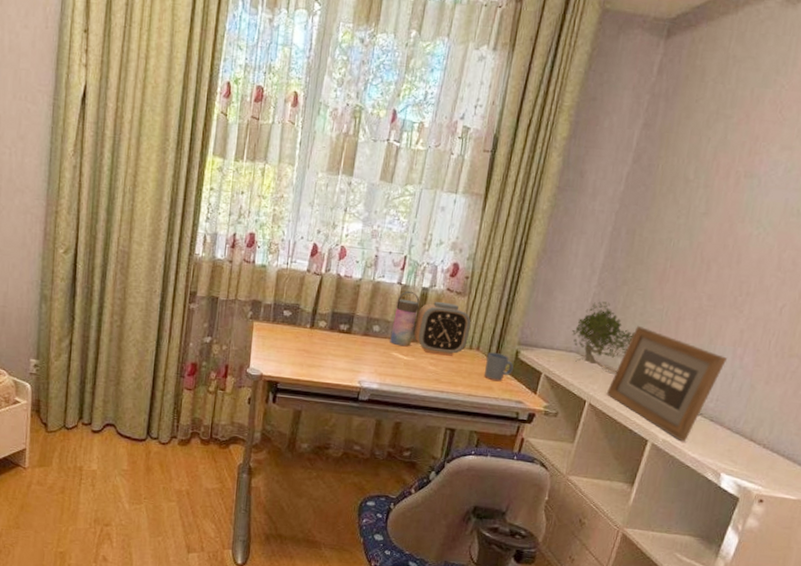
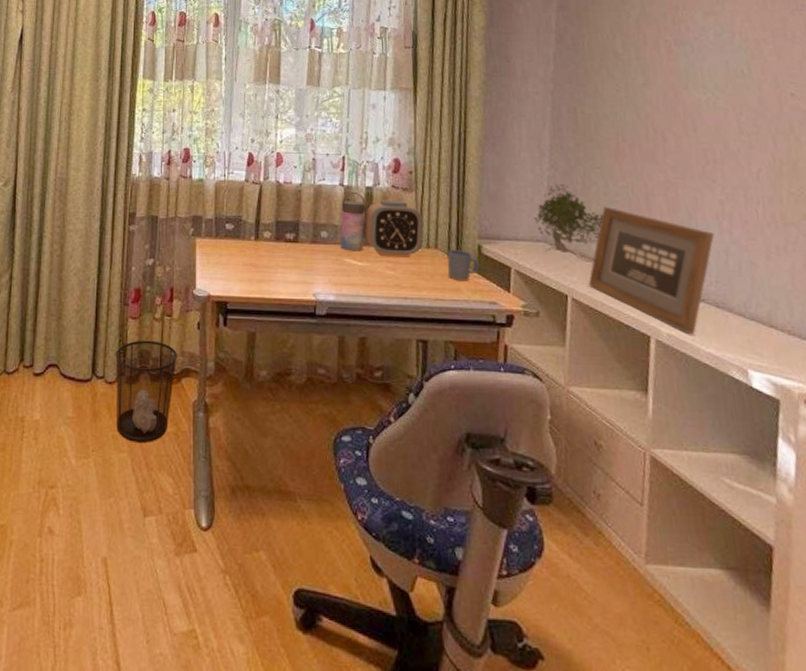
waste bin: none [167,409,227,495] -> present [115,340,177,443]

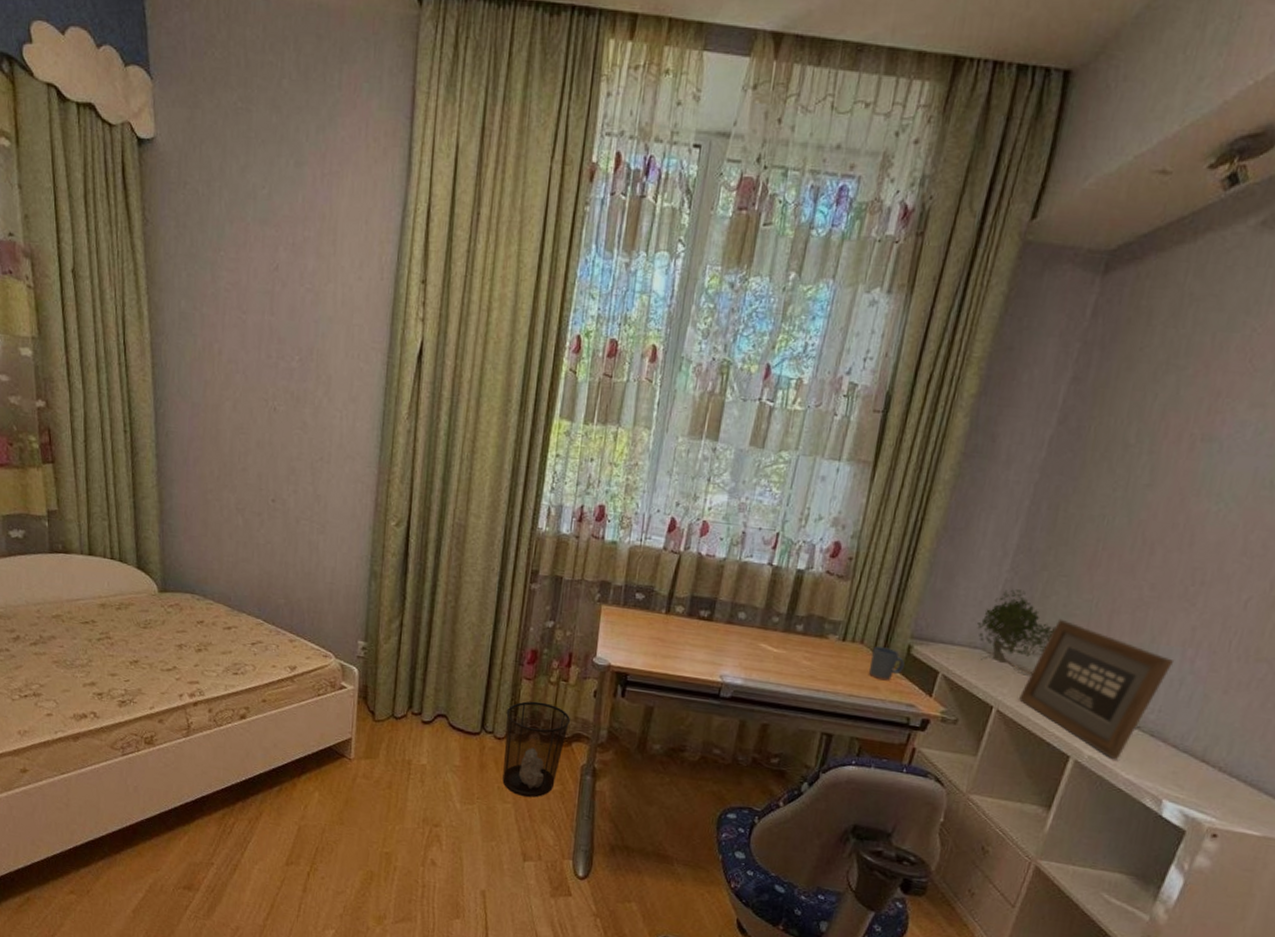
water bottle: present [340,191,366,252] -> none [757,573,794,638]
alarm clock: present [364,201,424,257] -> none [785,586,855,650]

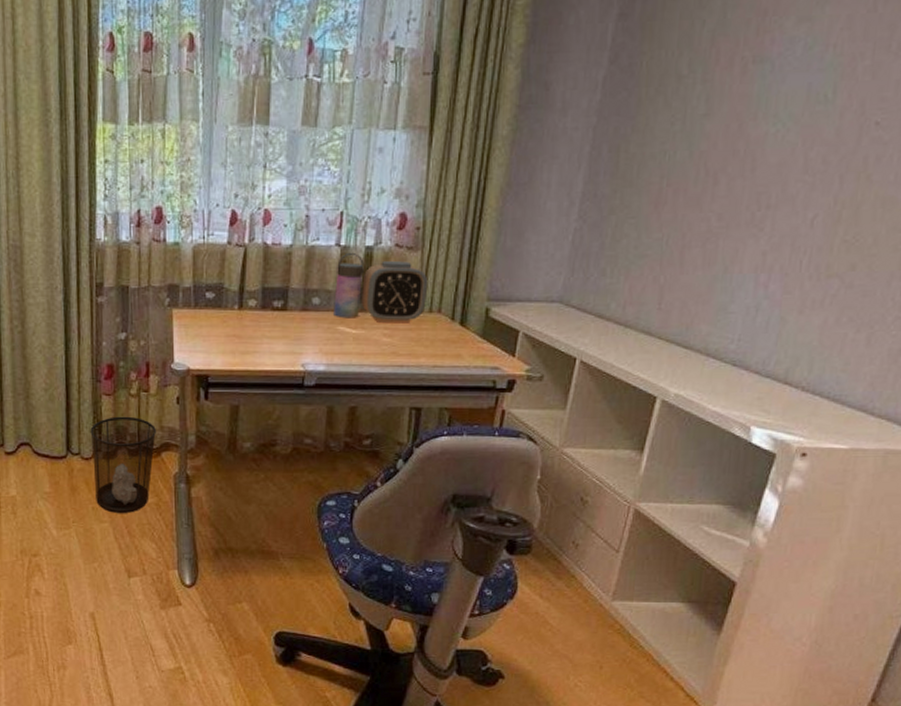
water bottle: none [757,573,794,638] -> present [334,252,364,319]
alarm clock: none [785,586,855,650] -> present [360,261,428,324]
mug: present [868,646,905,681] -> none [449,313,484,347]
plant: present [977,589,1056,678] -> none [552,237,630,324]
picture frame: present [1018,618,1173,759] -> none [600,261,747,393]

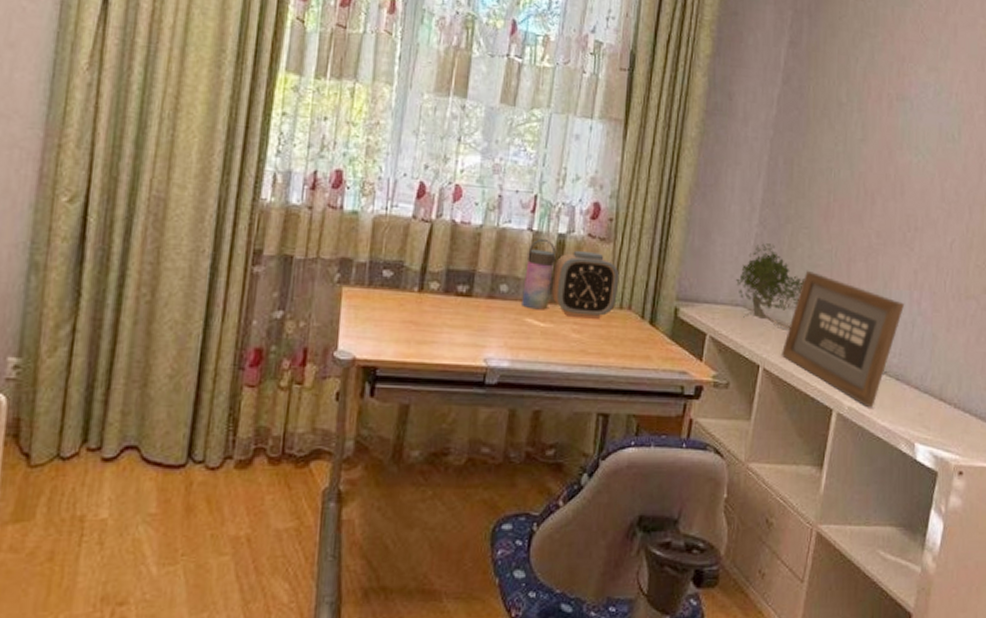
waste bin: present [90,416,156,513] -> none [217,414,307,542]
plant: none [552,237,630,324] -> present [736,243,805,332]
picture frame: none [600,261,747,393] -> present [780,270,904,407]

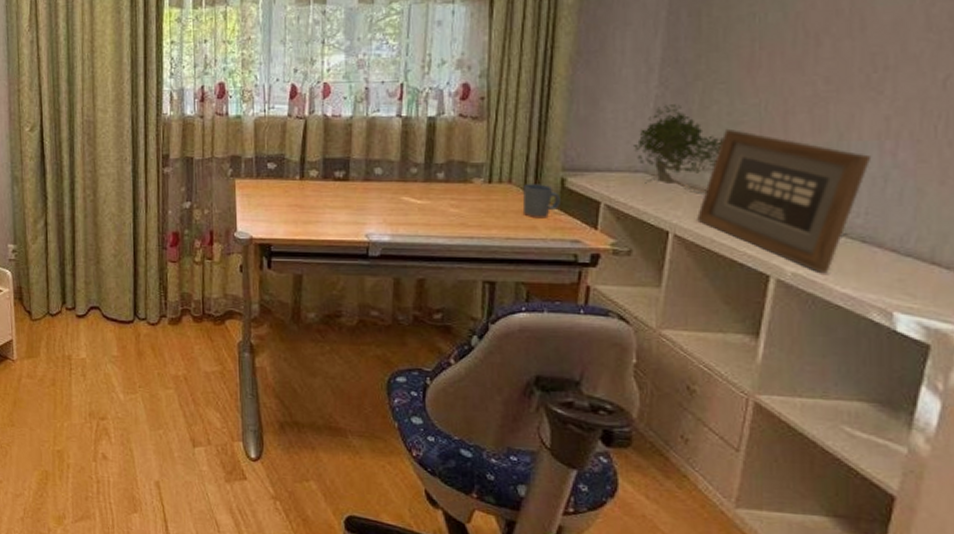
water bottle: present [522,238,556,310] -> none [397,123,427,189]
alarm clock: present [550,251,620,319] -> none [425,131,496,194]
mug: none [638,312,673,348] -> present [522,184,560,219]

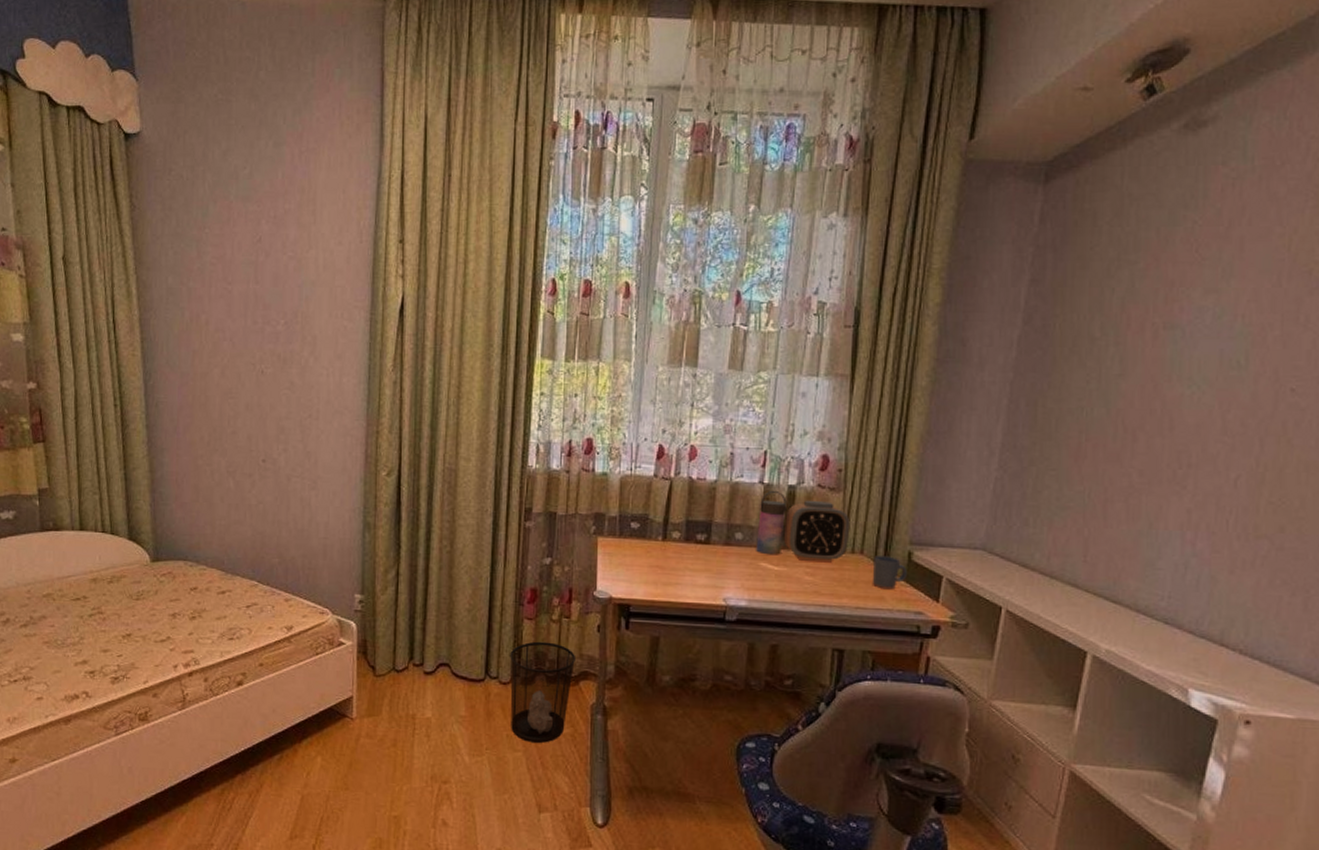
waste bin: none [156,283,220,380] -> present [510,641,575,743]
water bottle: none [397,123,427,189] -> present [756,490,787,555]
alarm clock: none [425,131,496,194] -> present [783,501,851,563]
plant: present [634,104,724,196] -> none [974,487,1053,574]
picture frame: present [696,128,870,272] -> none [1025,512,1174,650]

